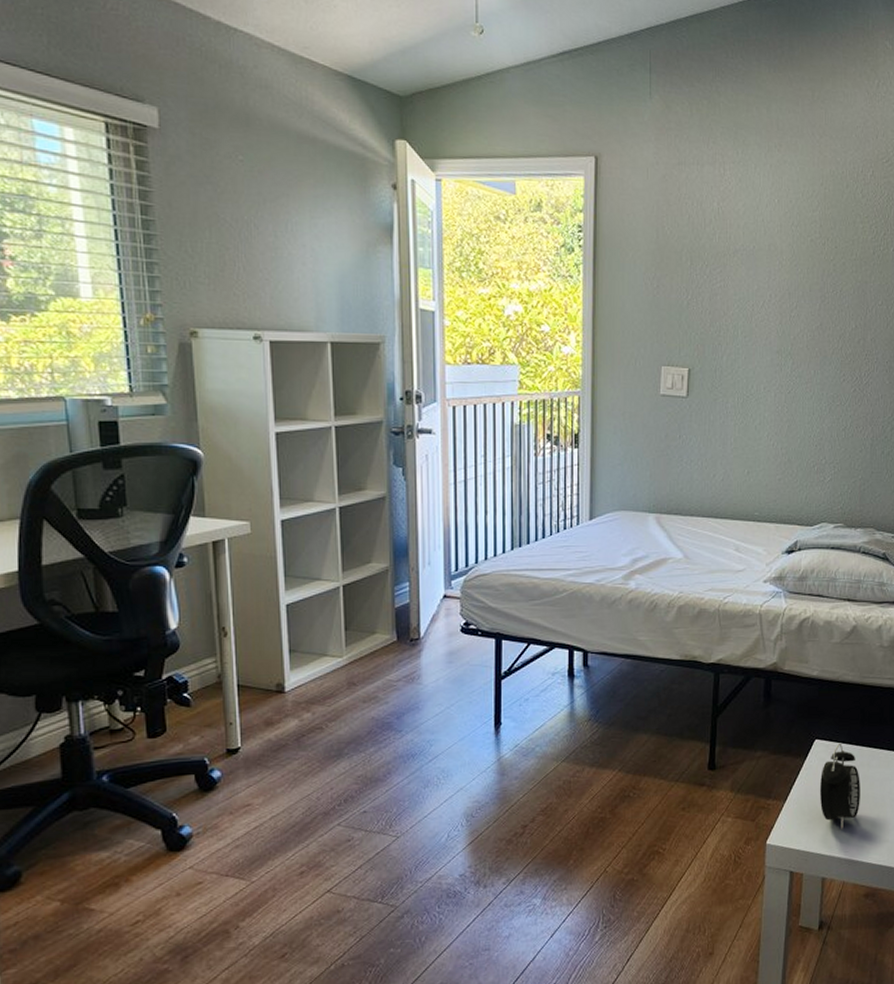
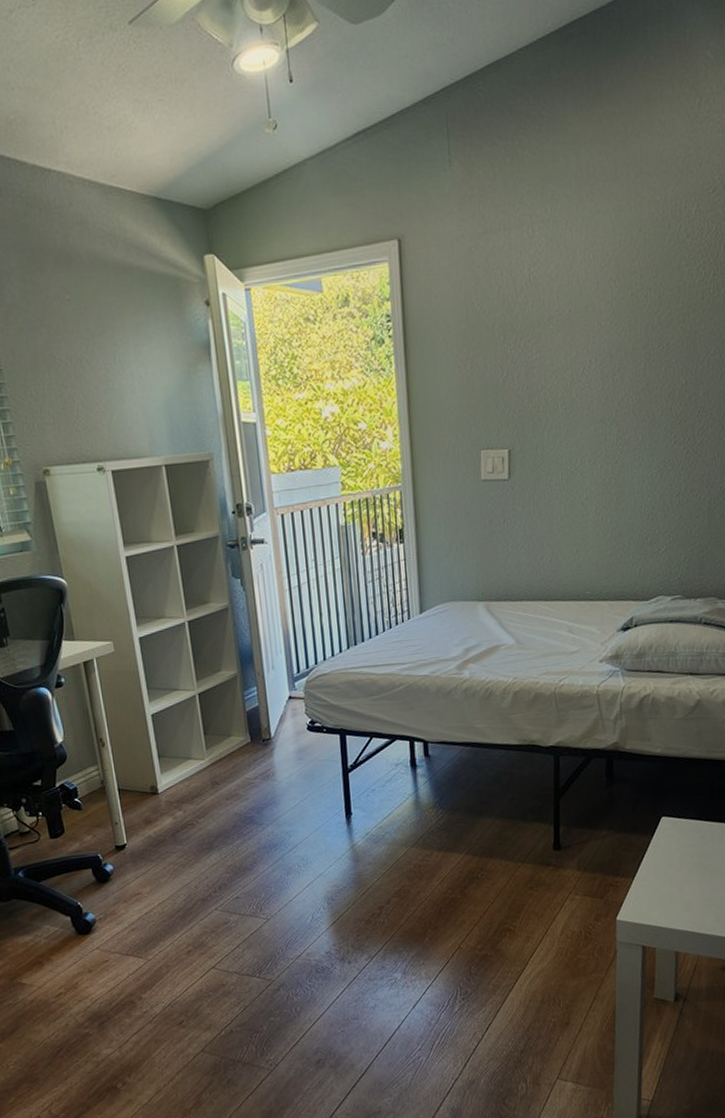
alarm clock: present [819,743,860,829] -> none [668,819,713,904]

